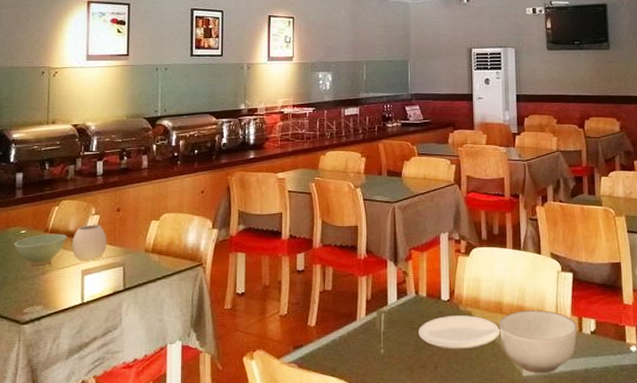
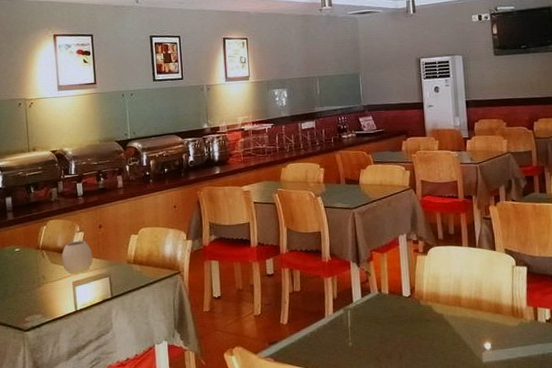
bowl: present [14,233,67,265] -> none [10,250,57,279]
plate: present [418,315,500,350] -> none [383,309,460,341]
bowl: present [499,310,577,374] -> none [458,302,533,360]

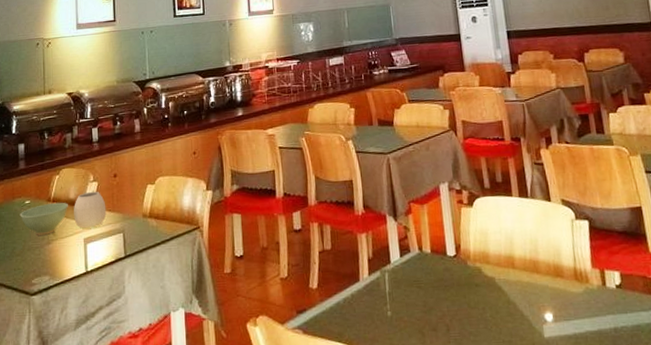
bowl: none [10,250,57,279] -> present [19,202,68,235]

